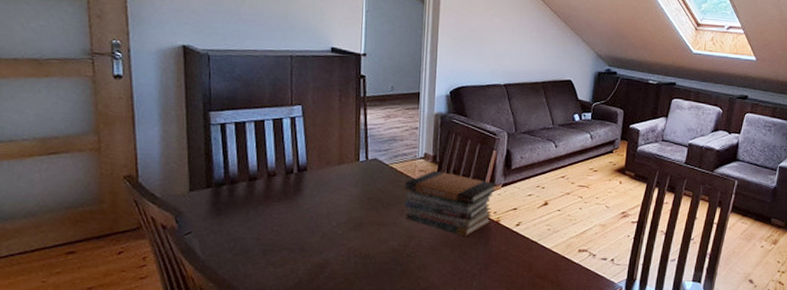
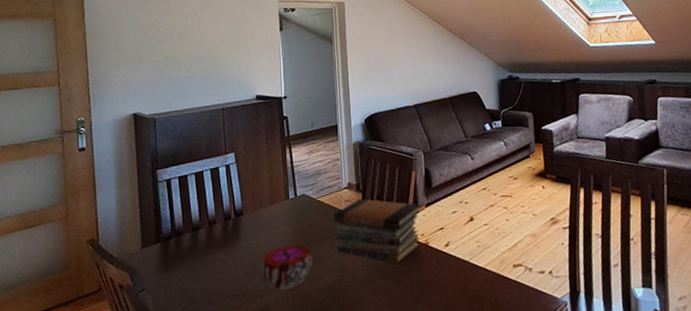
decorative bowl: none [323,206,380,249] -> present [261,244,313,290]

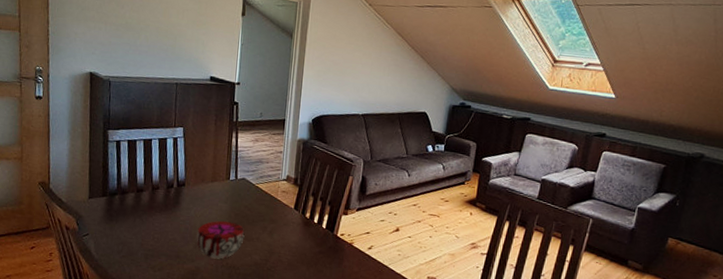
book stack: present [333,198,421,264] -> none [266,192,352,256]

